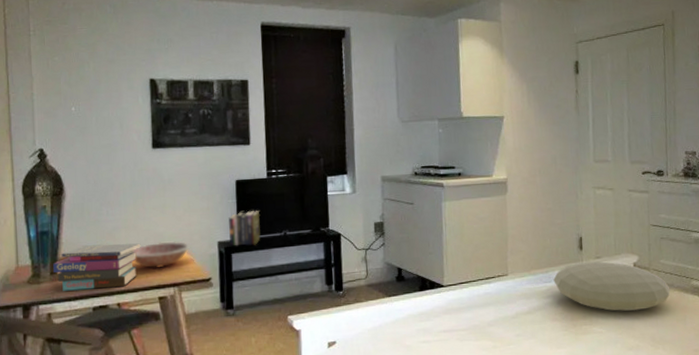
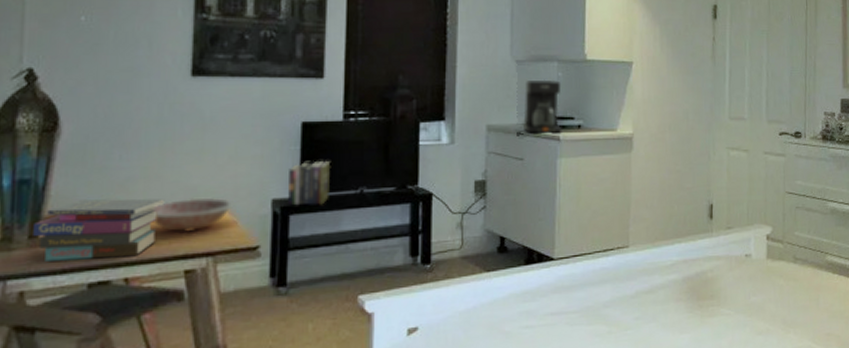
coffee maker: none [411,136,445,183] -> present [523,79,562,135]
cushion: present [553,261,671,311] -> none [679,233,804,290]

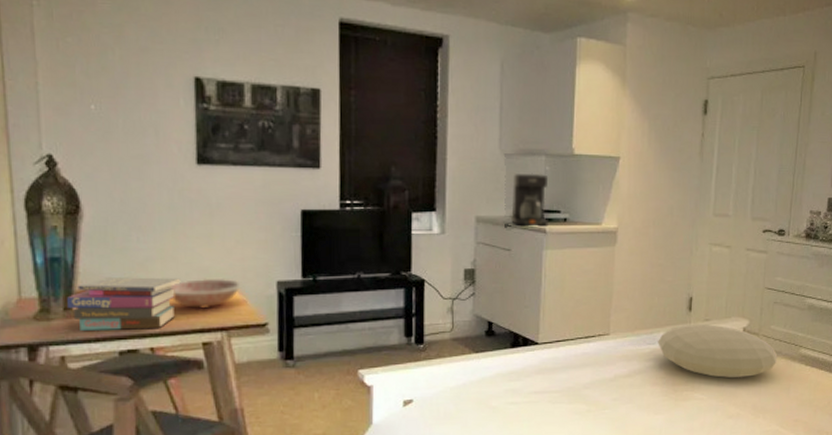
books: present [288,160,331,206] -> none [291,246,330,288]
cushion: none [679,233,804,290] -> present [658,324,778,378]

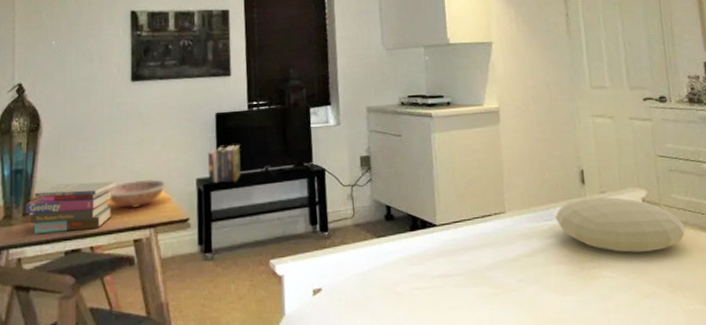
books: none [291,246,330,288] -> present [208,145,241,184]
coffee maker: present [511,173,549,227] -> none [396,63,433,113]

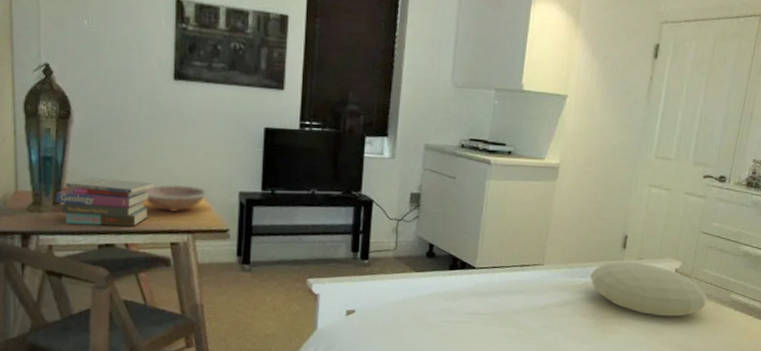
books: present [208,145,241,184] -> none [252,161,288,201]

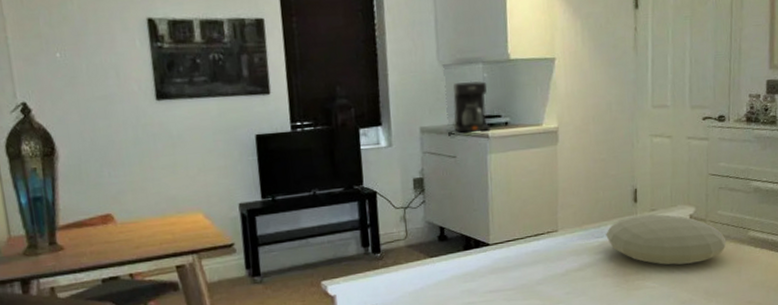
books: present [56,177,154,227] -> none [51,207,152,263]
bowl: present [146,184,210,211] -> none [143,204,209,234]
coffee maker: none [458,106,497,157] -> present [452,81,490,134]

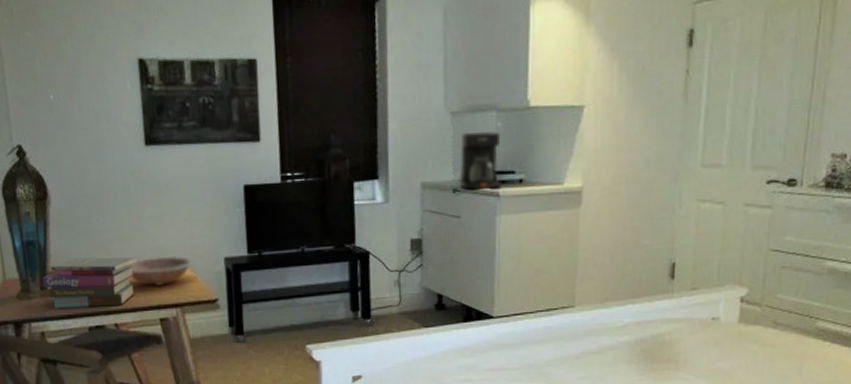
books: none [51,207,152,263] -> present [42,257,138,308]
bowl: none [143,204,209,234] -> present [130,255,194,285]
cushion: present [606,214,727,265] -> none [633,294,786,355]

